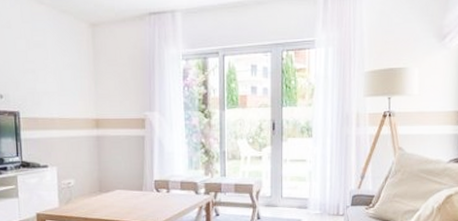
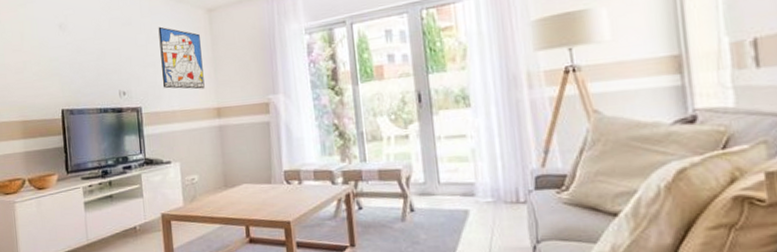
wall art: none [39,34,85,100] -> present [158,26,205,89]

